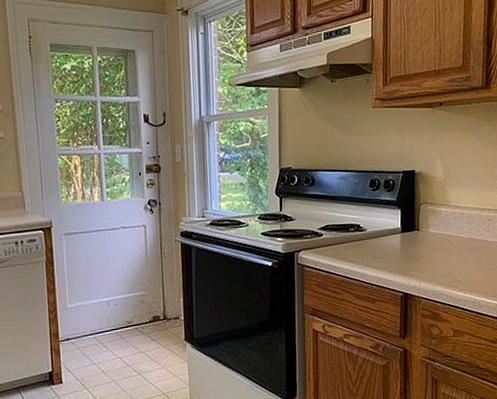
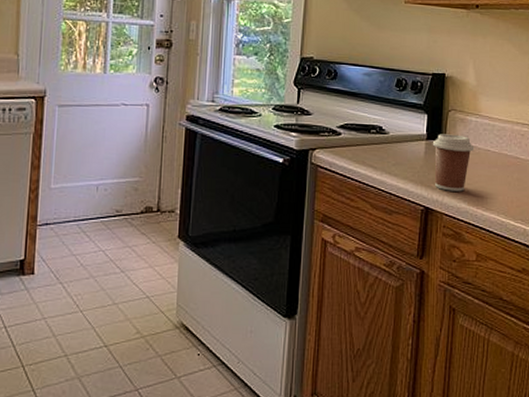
coffee cup: none [407,225,446,277] -> present [432,134,475,192]

